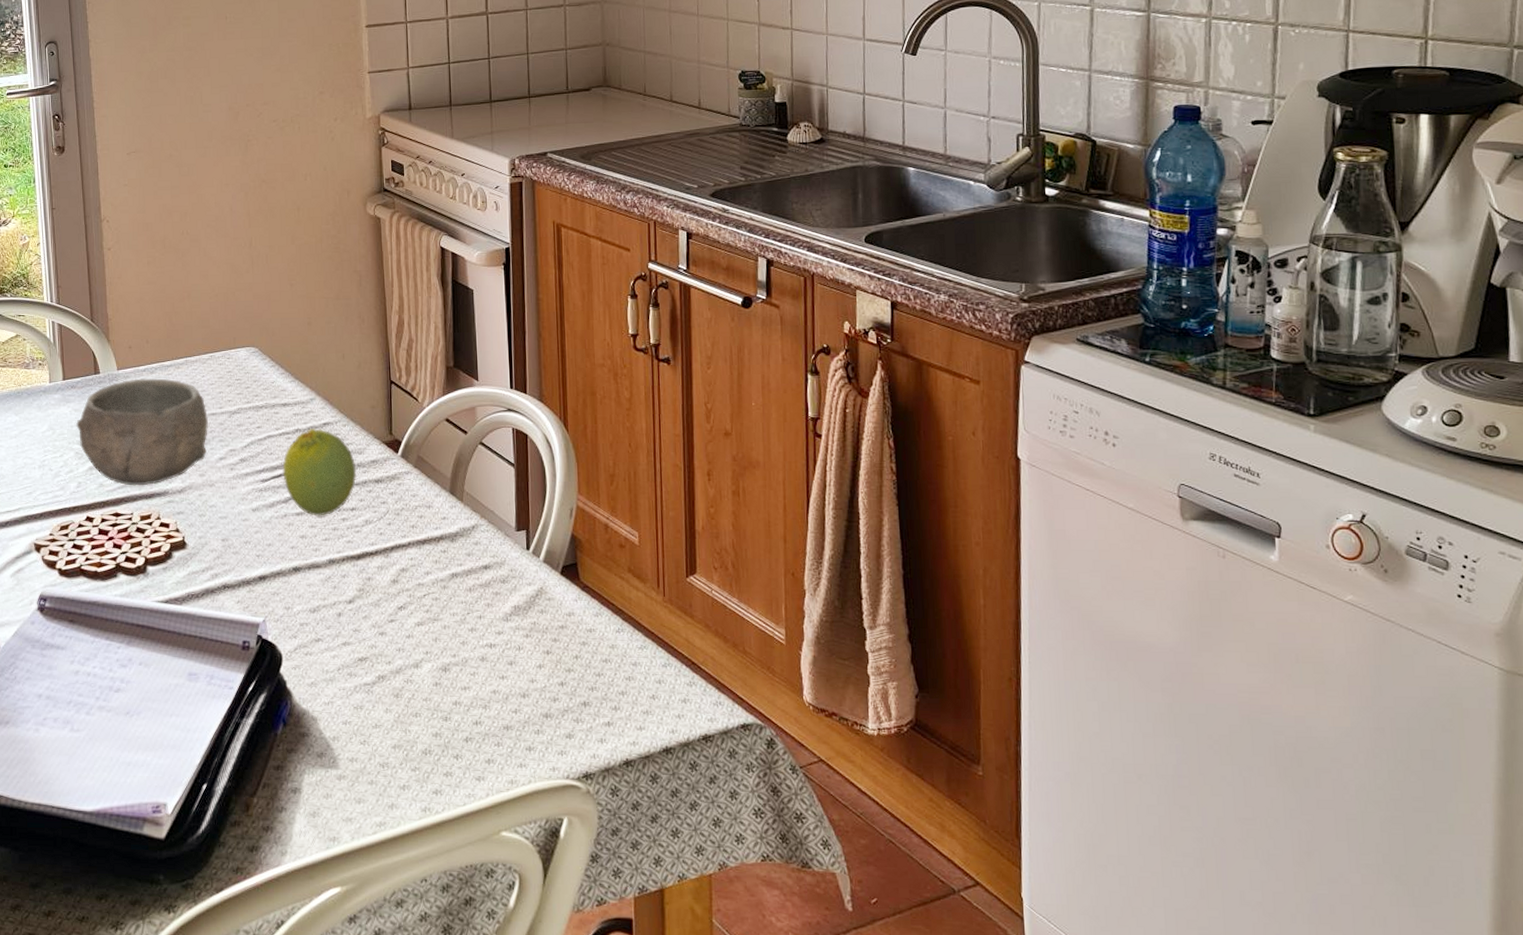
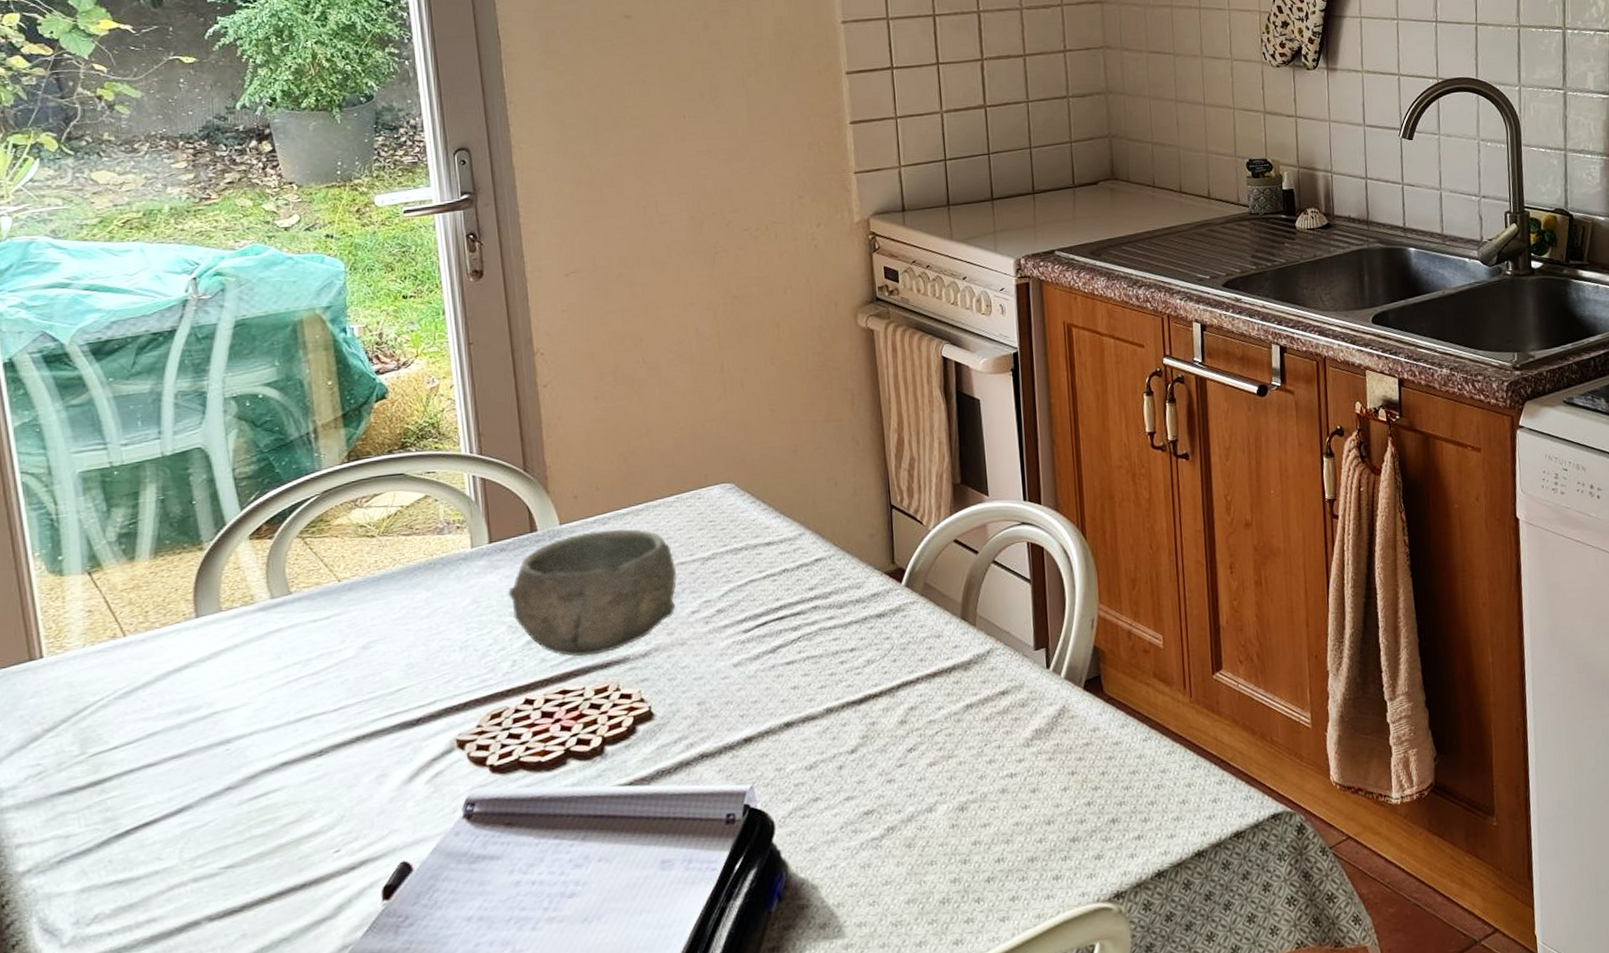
fruit: present [282,427,357,516] -> none [768,565,856,663]

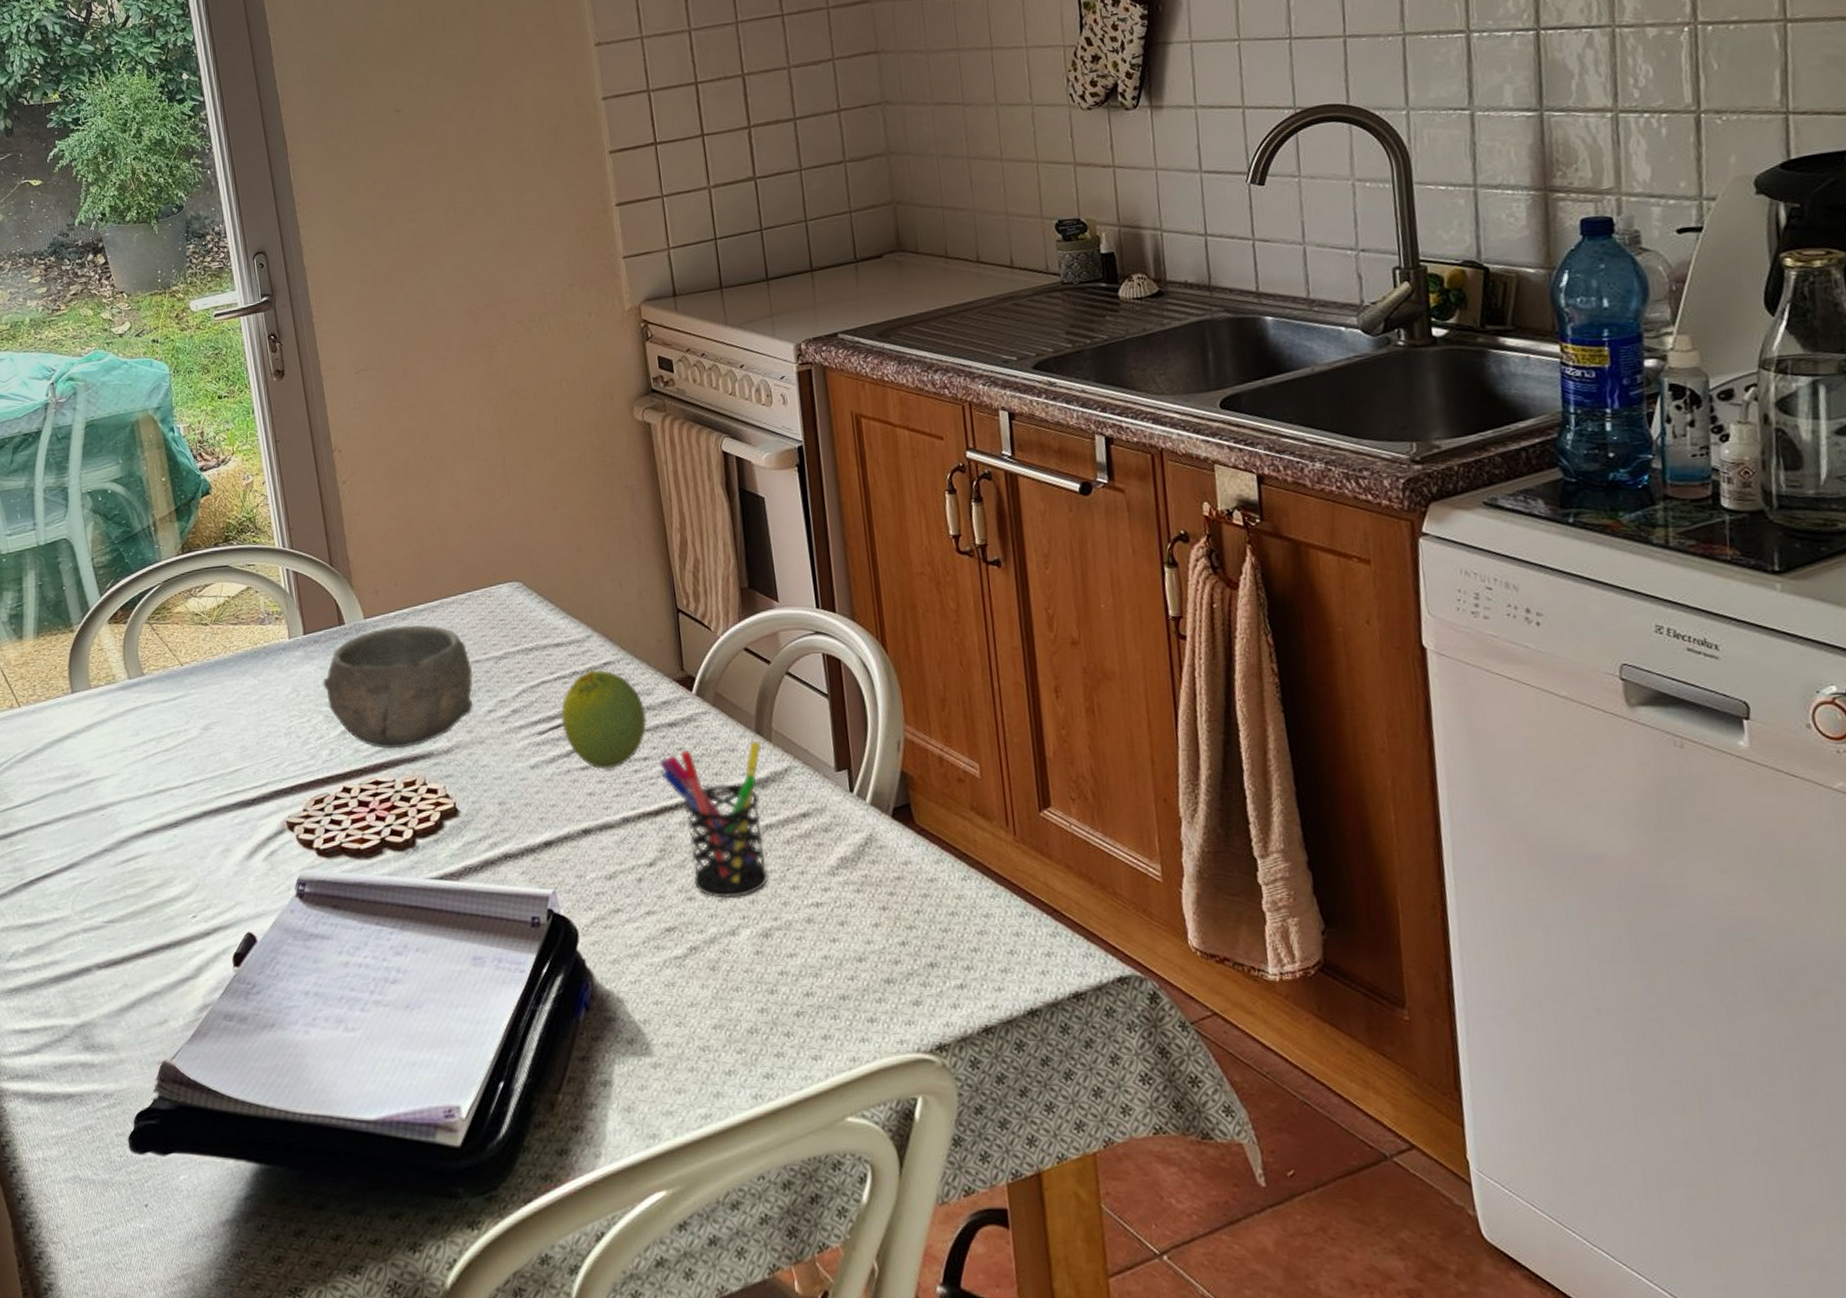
fruit: none [768,565,856,663] -> present [561,668,647,770]
pen holder: none [865,626,967,778] -> present [659,741,769,898]

